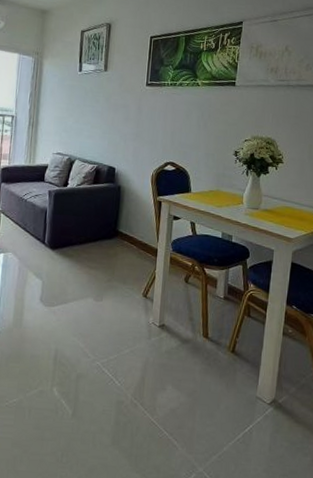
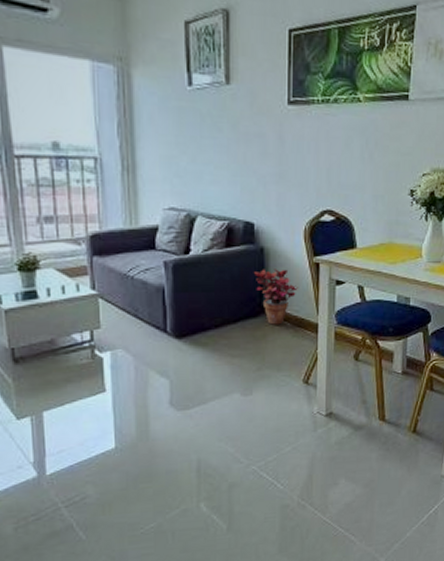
potted plant: none [112,202,145,247] -> present [254,269,299,325]

